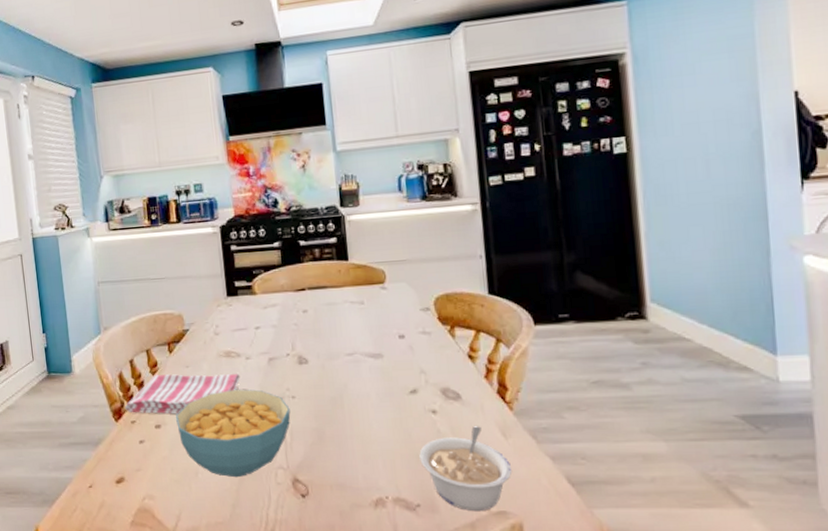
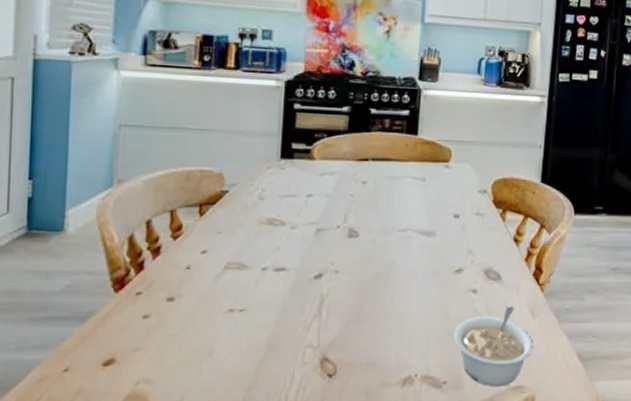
dish towel: present [124,374,240,414] -> none [130,240,281,286]
cereal bowl: present [176,389,291,478] -> none [195,260,331,358]

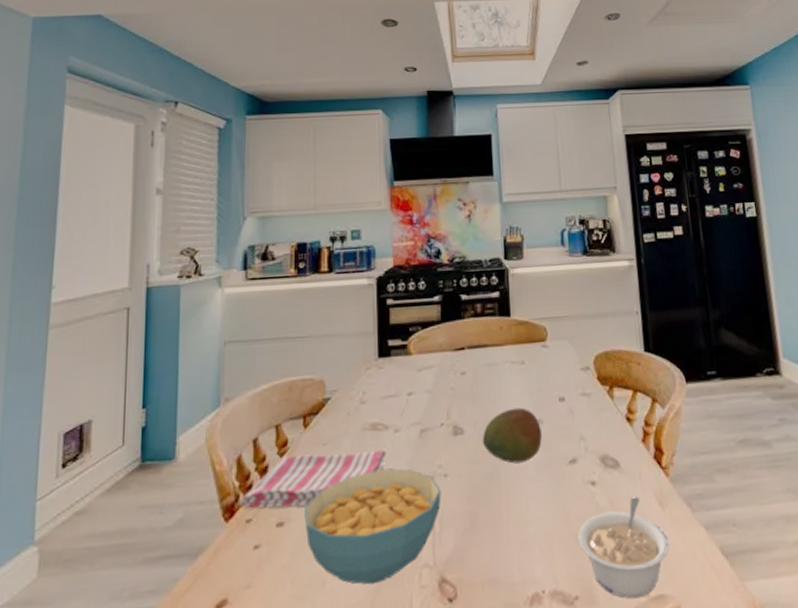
dish towel: none [130,240,281,286] -> present [239,450,386,508]
cereal bowl: none [195,260,331,358] -> present [304,469,441,585]
fruit: none [376,219,433,268] -> present [483,407,542,464]

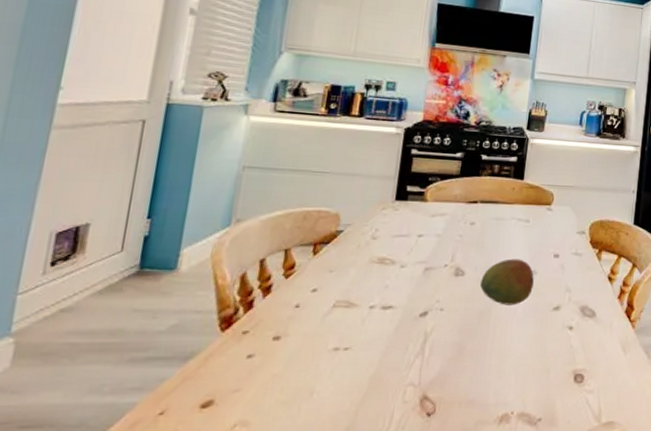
dish towel: present [239,450,386,508] -> none [238,278,390,325]
cereal bowl: present [304,469,441,585] -> none [301,298,436,397]
legume: present [578,496,670,599] -> none [549,342,625,423]

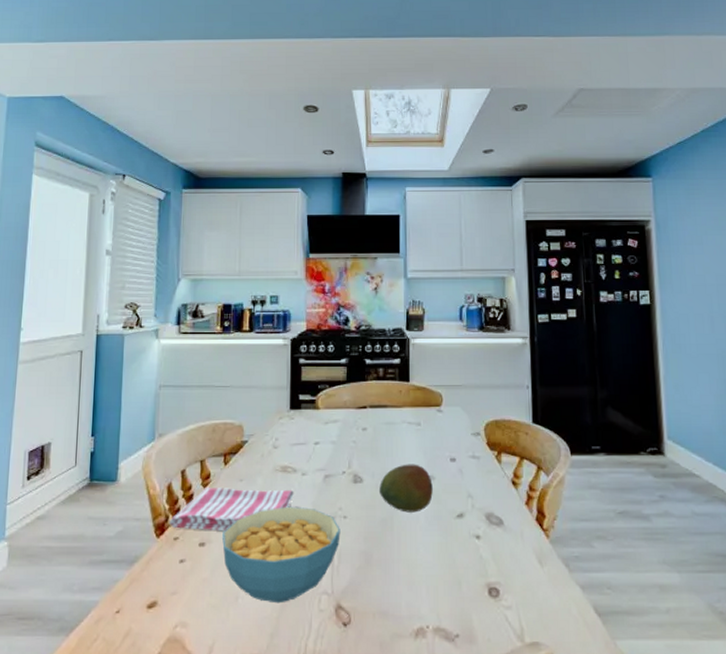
dish towel: none [238,278,390,325] -> present [169,488,294,532]
cereal bowl: none [301,298,436,397] -> present [222,506,341,604]

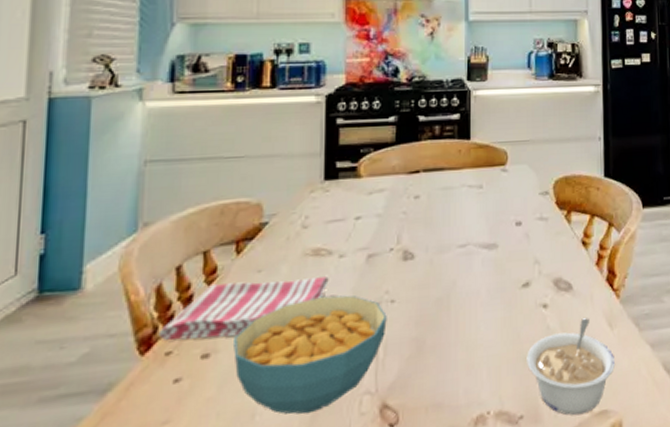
fruit: present [380,464,433,513] -> none [434,232,496,288]
legume: none [461,553,546,643] -> present [527,318,616,416]

